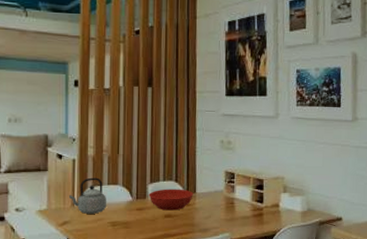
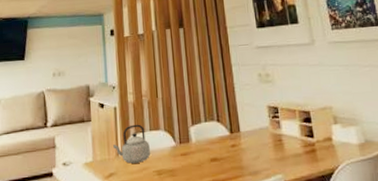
bowl: present [148,189,193,210] -> none [191,129,238,154]

